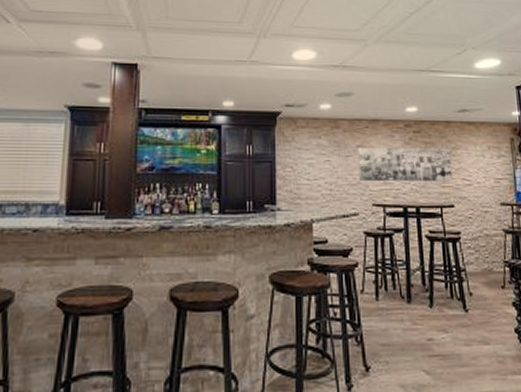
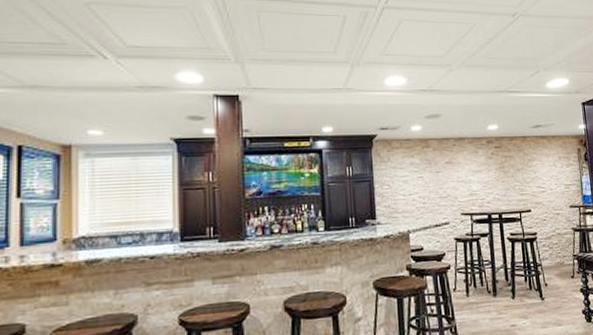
wall art: present [358,146,453,181] -> none [446,160,530,193]

